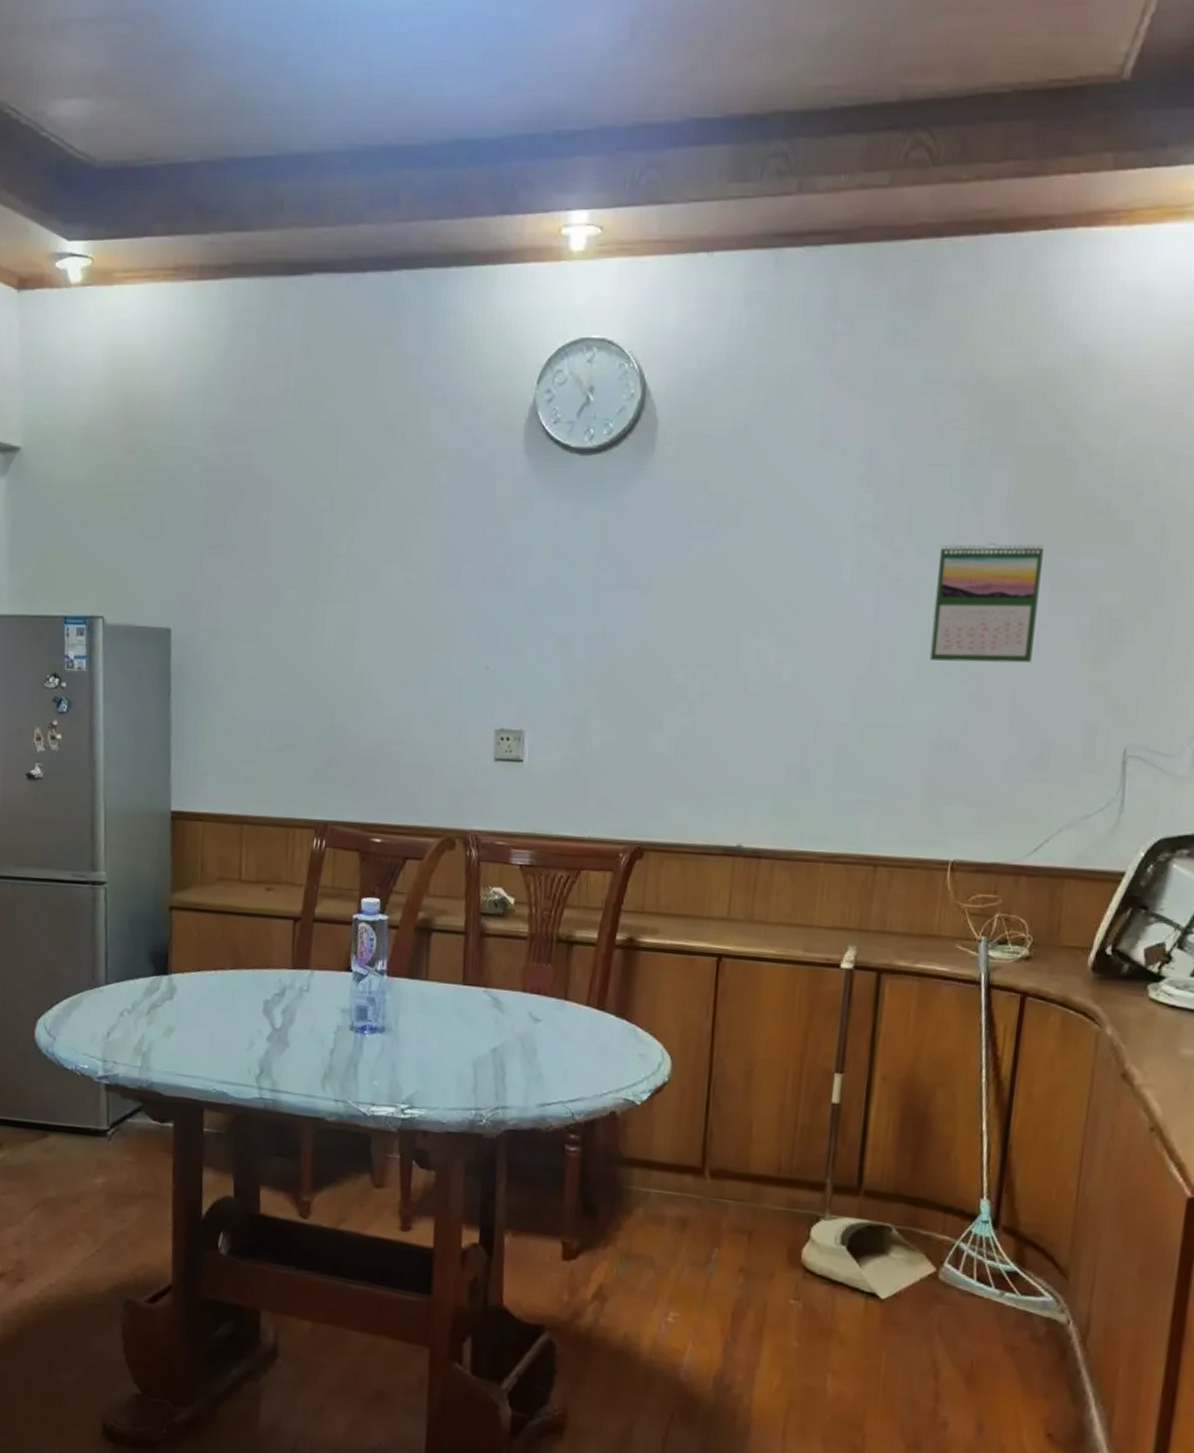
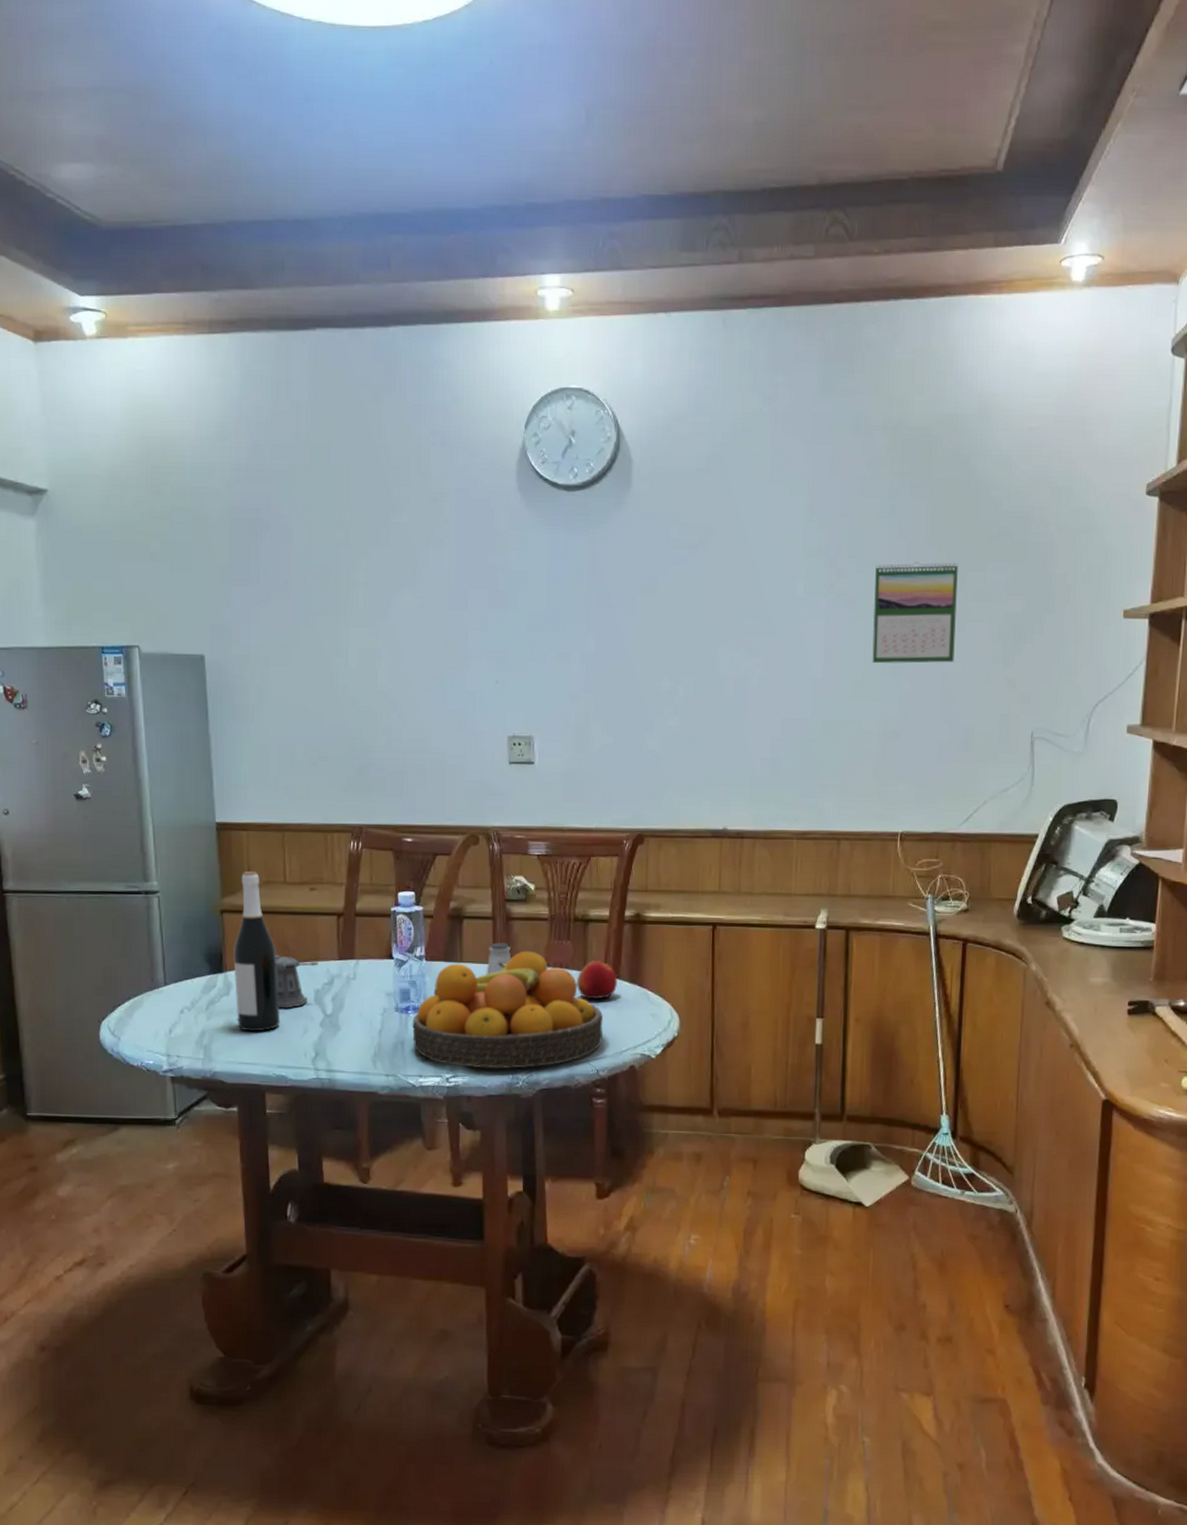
wine bottle: none [179,865,226,1042] -> present [233,870,280,1032]
pepper shaker: none [223,959,270,1019] -> present [275,955,318,1009]
fruit bowl: none [367,972,583,1105] -> present [412,951,604,1069]
saltshaker: none [453,961,483,997] -> present [486,943,512,975]
apple: none [555,987,602,1034] -> present [577,960,617,1000]

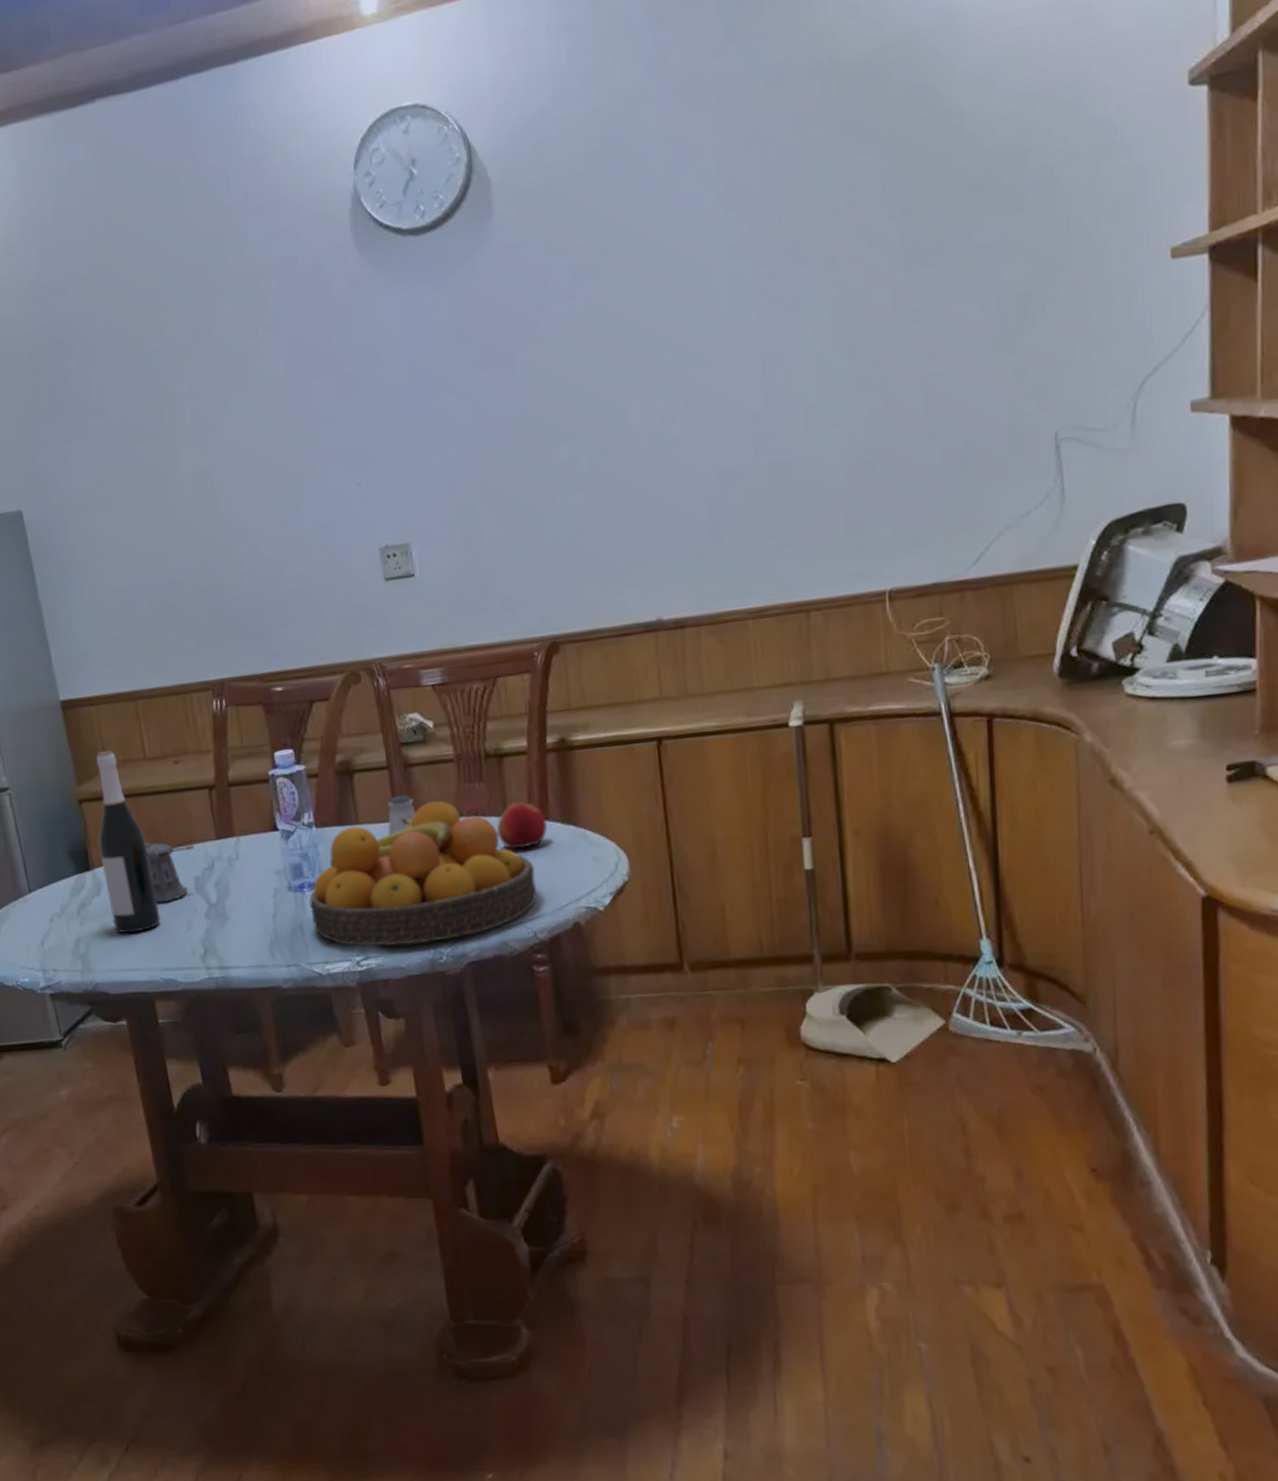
calendar: present [872,561,958,664] -> none [819,229,938,381]

